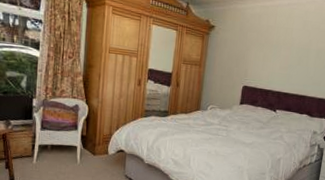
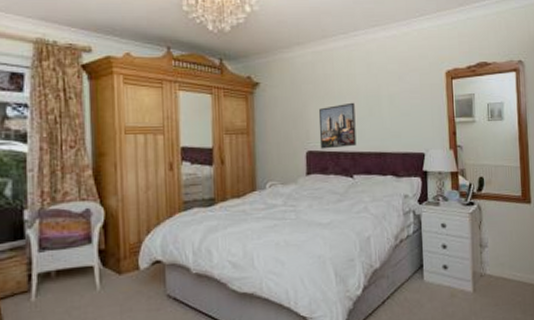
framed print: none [254,51,288,88] -> present [318,102,357,149]

